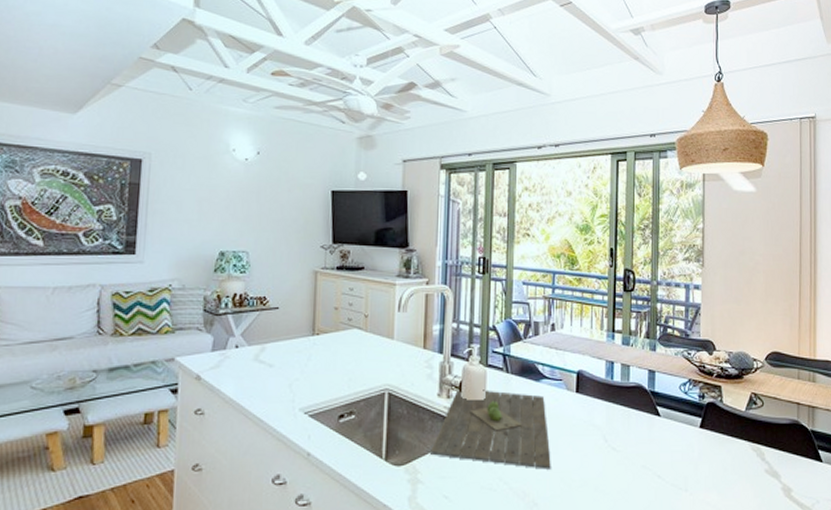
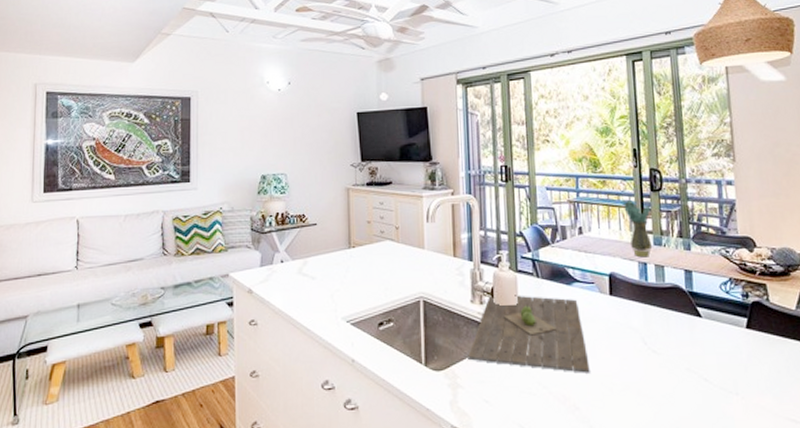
vase: none [595,297,622,357] -> present [622,198,653,258]

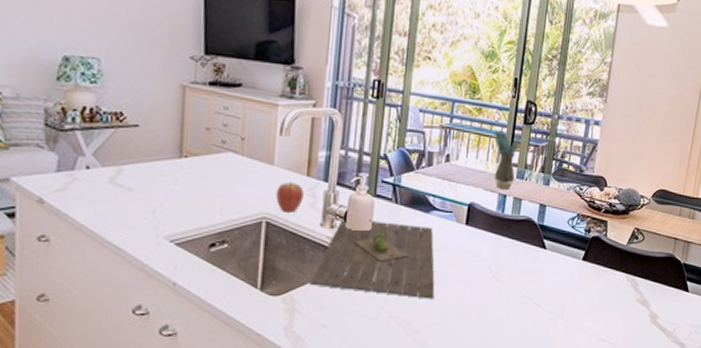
fruit: none [429,262,453,291] -> present [275,181,304,212]

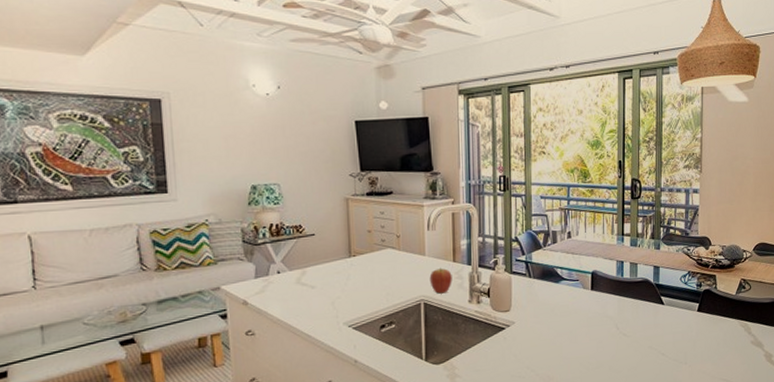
cutting board: present [310,220,435,299] -> none [465,294,571,357]
vase: present [494,128,521,190] -> none [606,205,630,257]

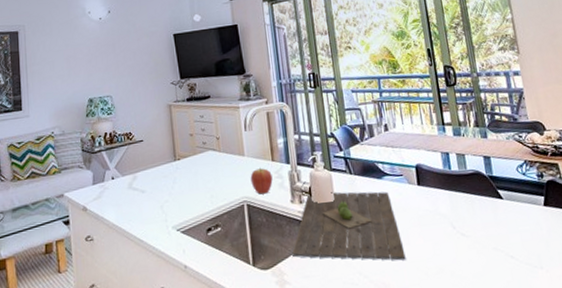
cutting board: none [465,294,571,357] -> present [292,191,406,261]

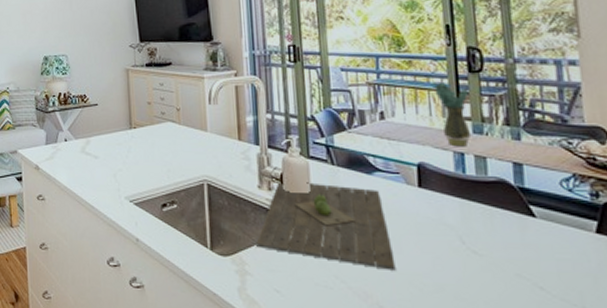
fruit: present [250,167,273,194] -> none [212,145,238,175]
vase: none [421,95,453,148] -> present [432,80,472,147]

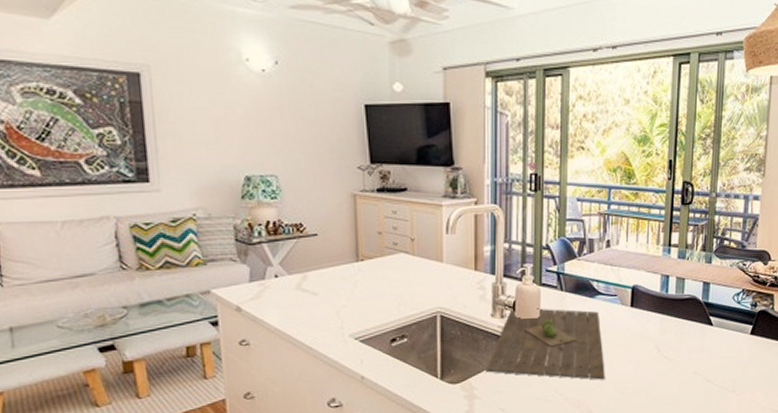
vase: present [432,80,472,147] -> none [652,211,679,271]

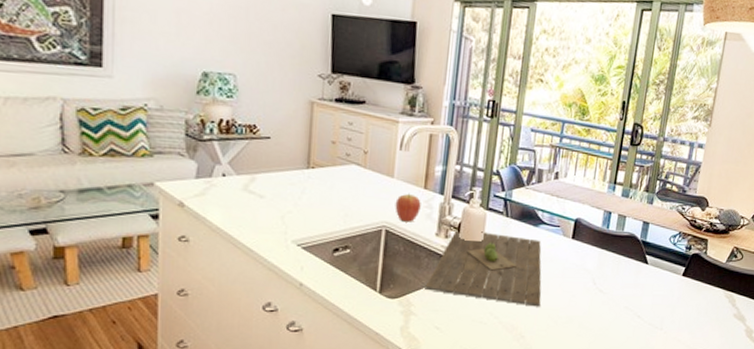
fruit: none [447,276,473,306] -> present [395,193,421,222]

